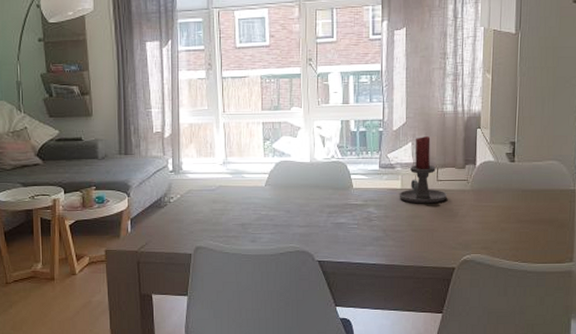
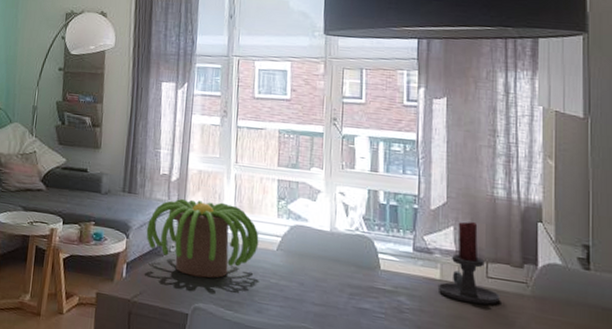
plant: none [146,151,249,221] -> present [146,198,259,278]

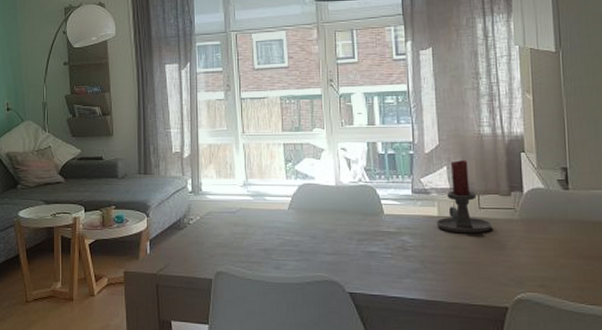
plant: present [146,198,259,278] -> none [165,172,271,244]

